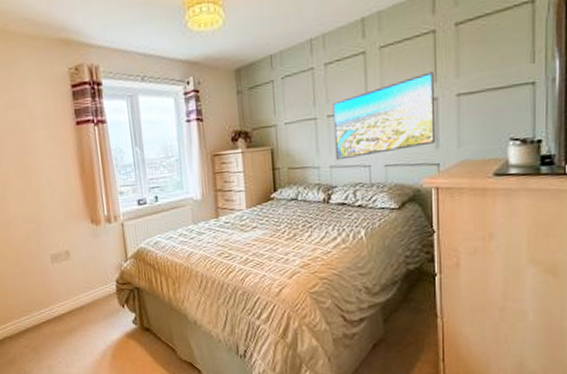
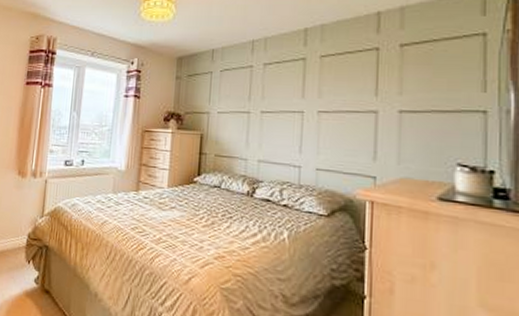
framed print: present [332,72,436,161] -> none [264,85,375,156]

